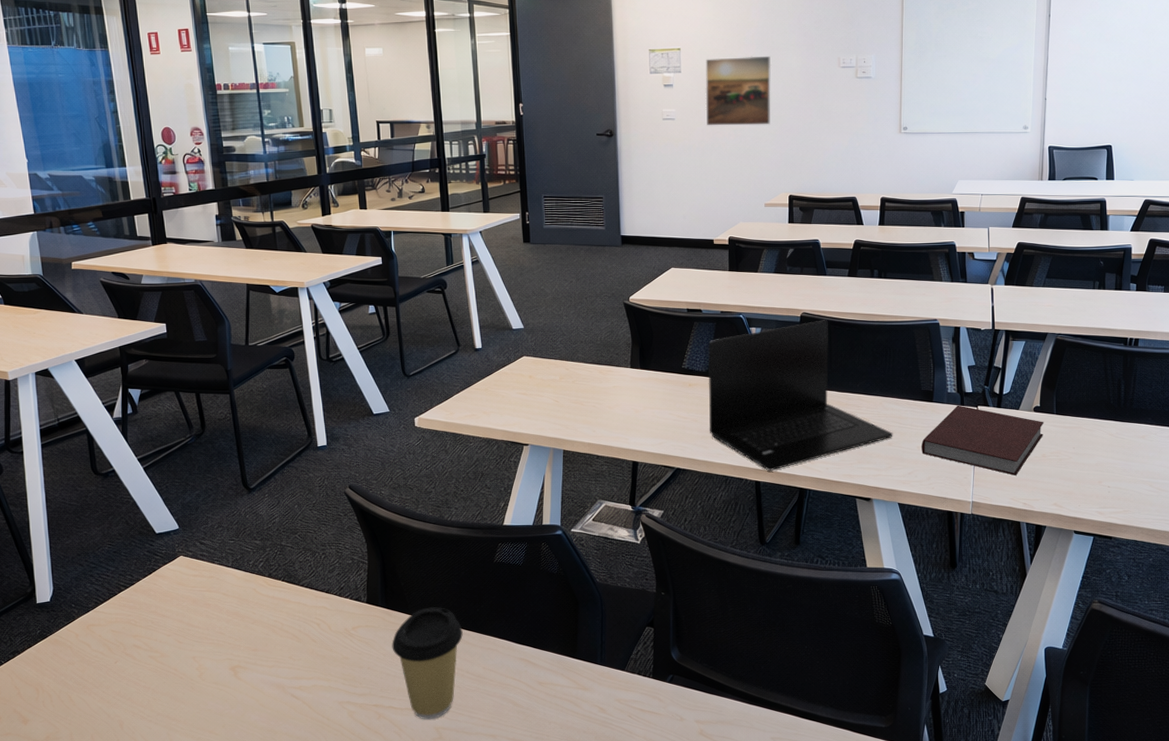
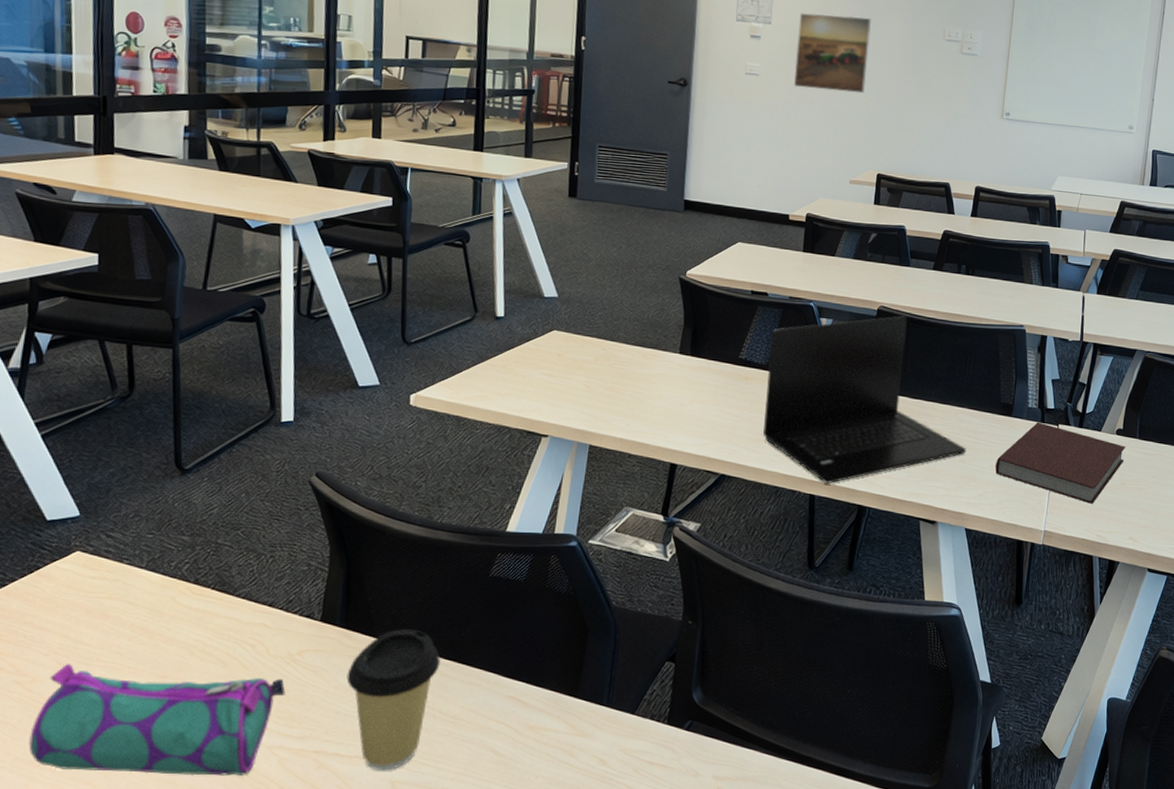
pencil case: none [165,641,347,726] -> present [29,663,286,776]

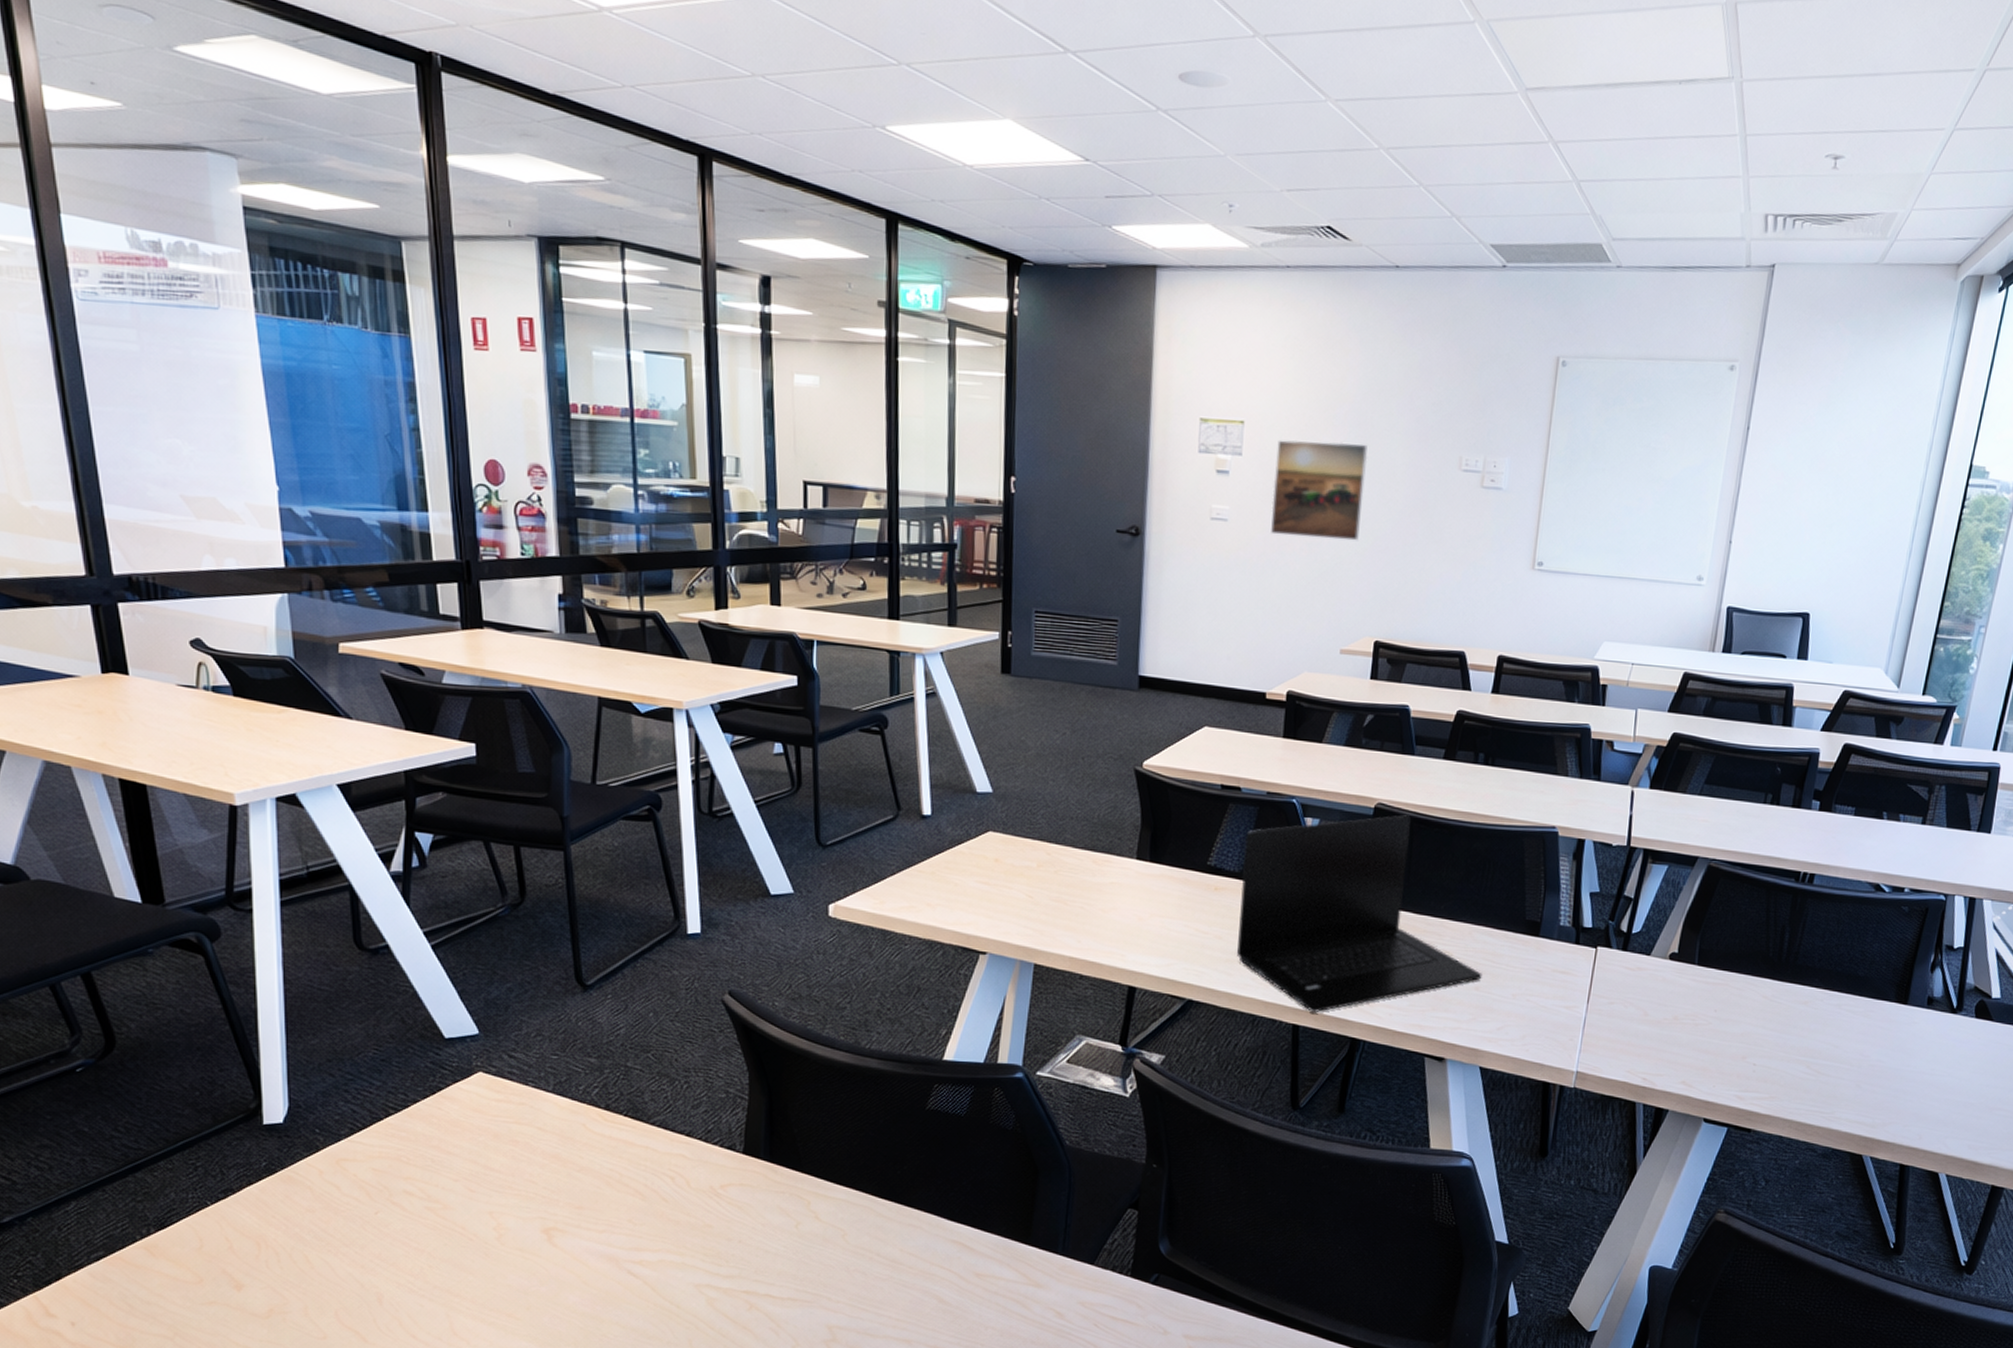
pencil case: present [29,663,286,776] -> none [446,1190,710,1314]
coffee cup: present [346,629,441,771] -> none [774,1164,876,1315]
notebook: present [995,422,1126,504] -> none [1517,943,1681,1041]

